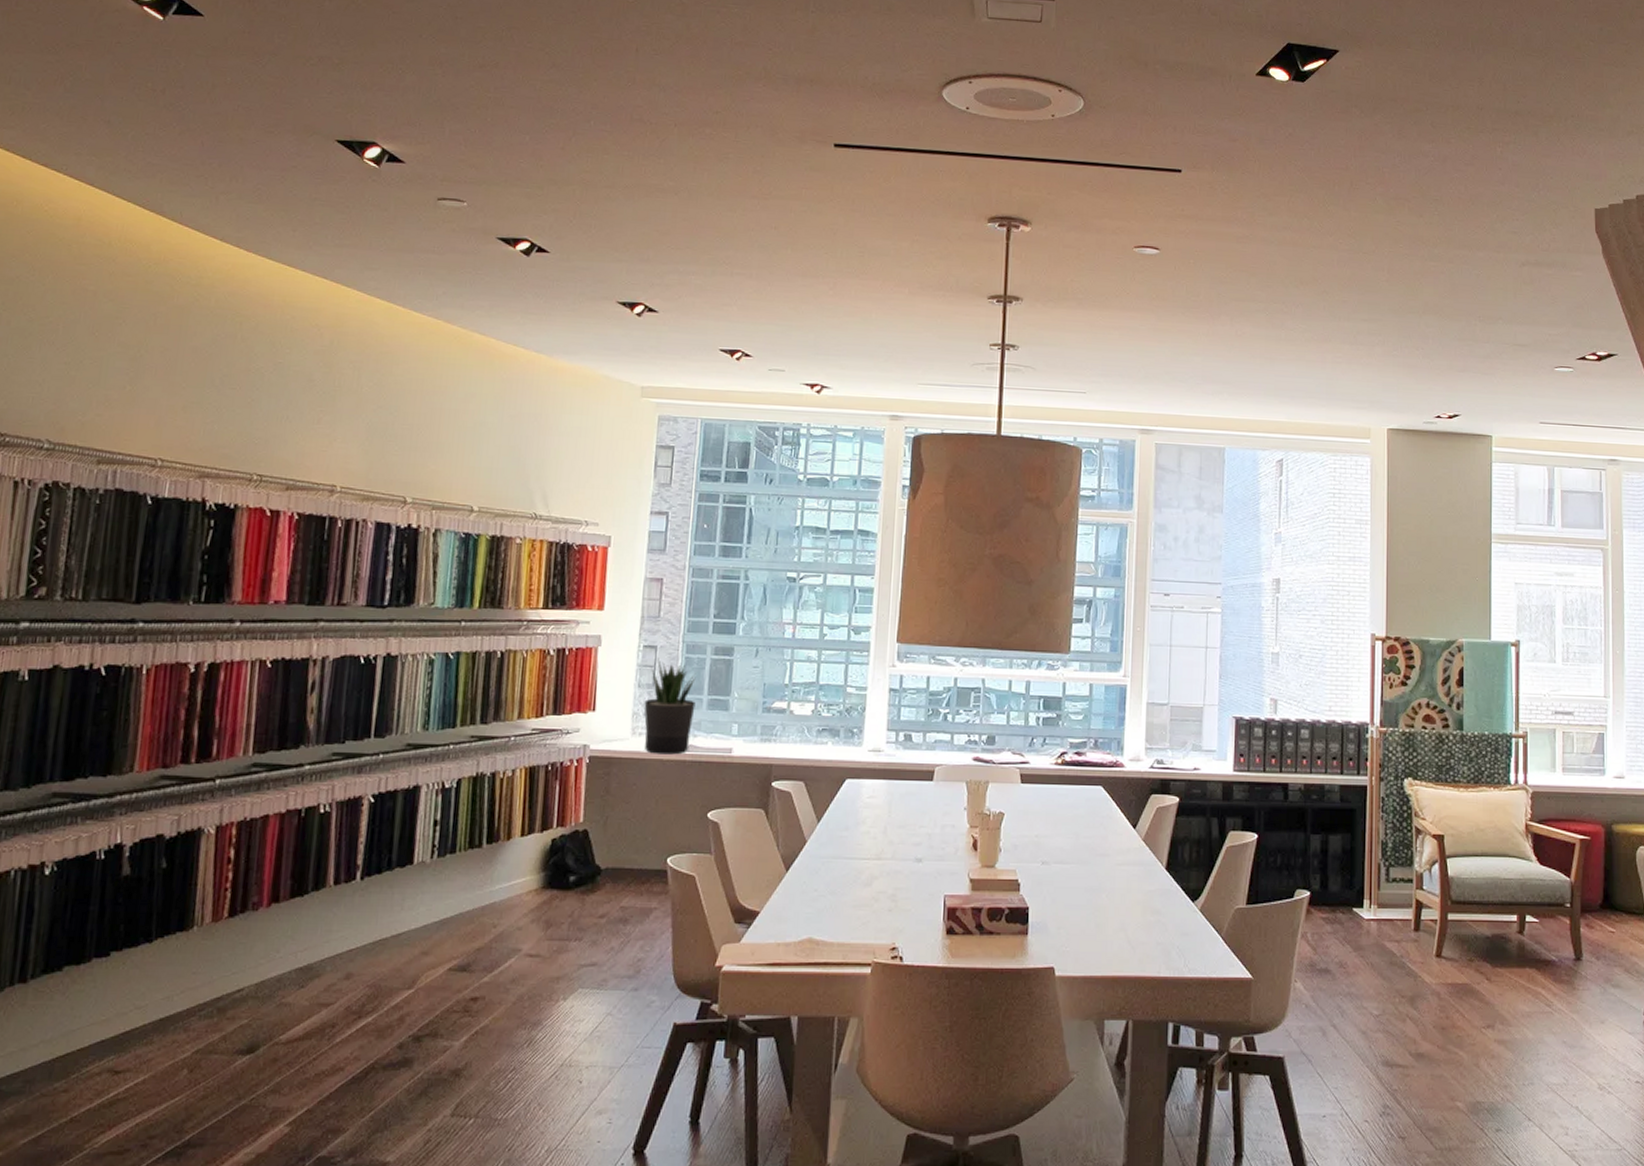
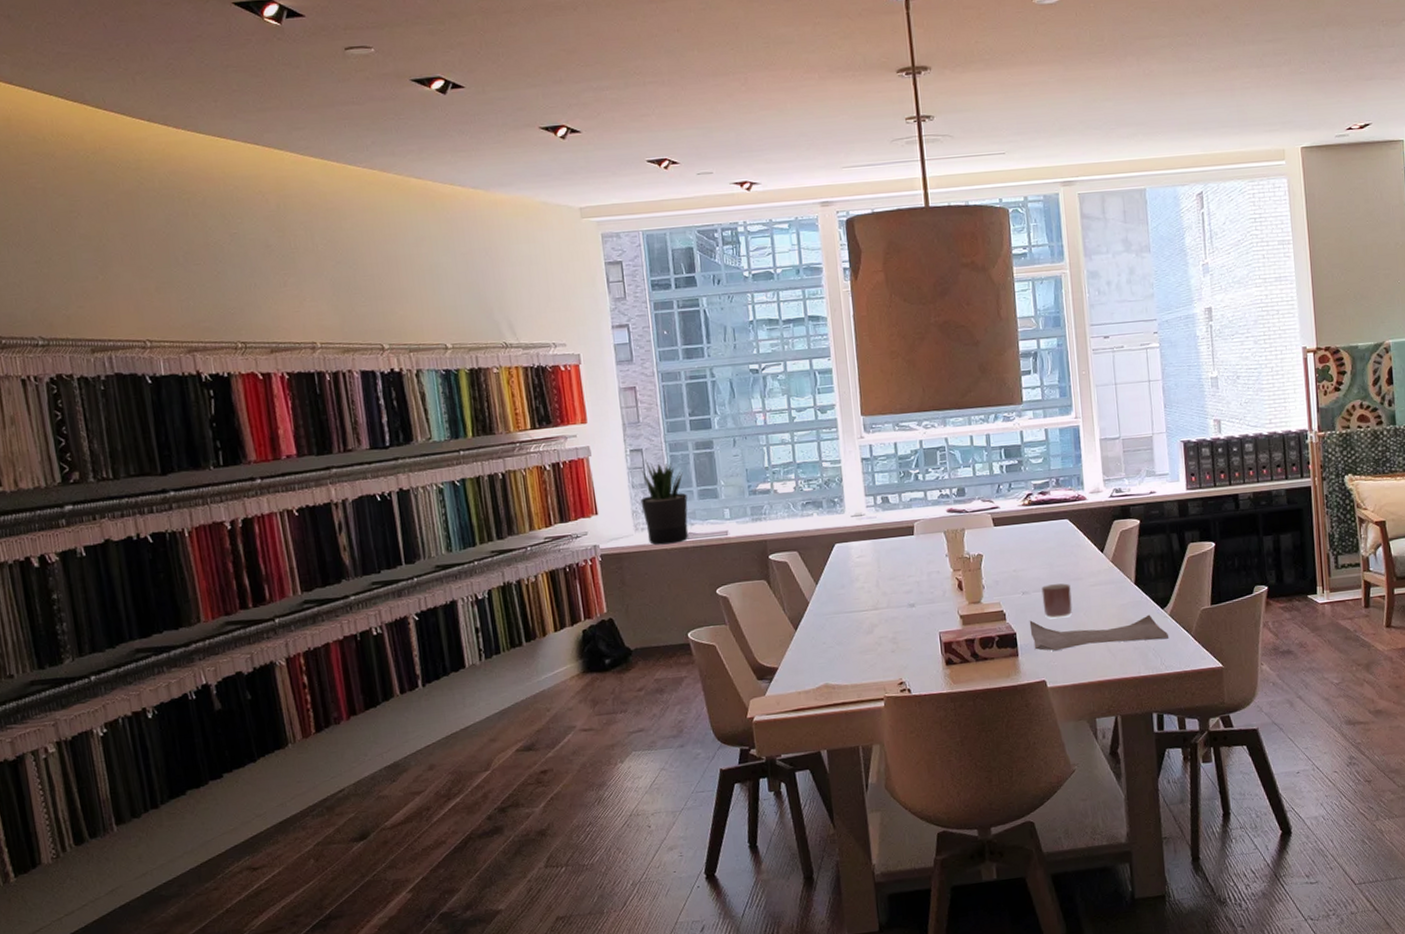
fabric swatch: none [1044,895,1196,937] -> present [1029,614,1168,652]
mug: none [1062,857,1095,897] -> present [1041,583,1073,619]

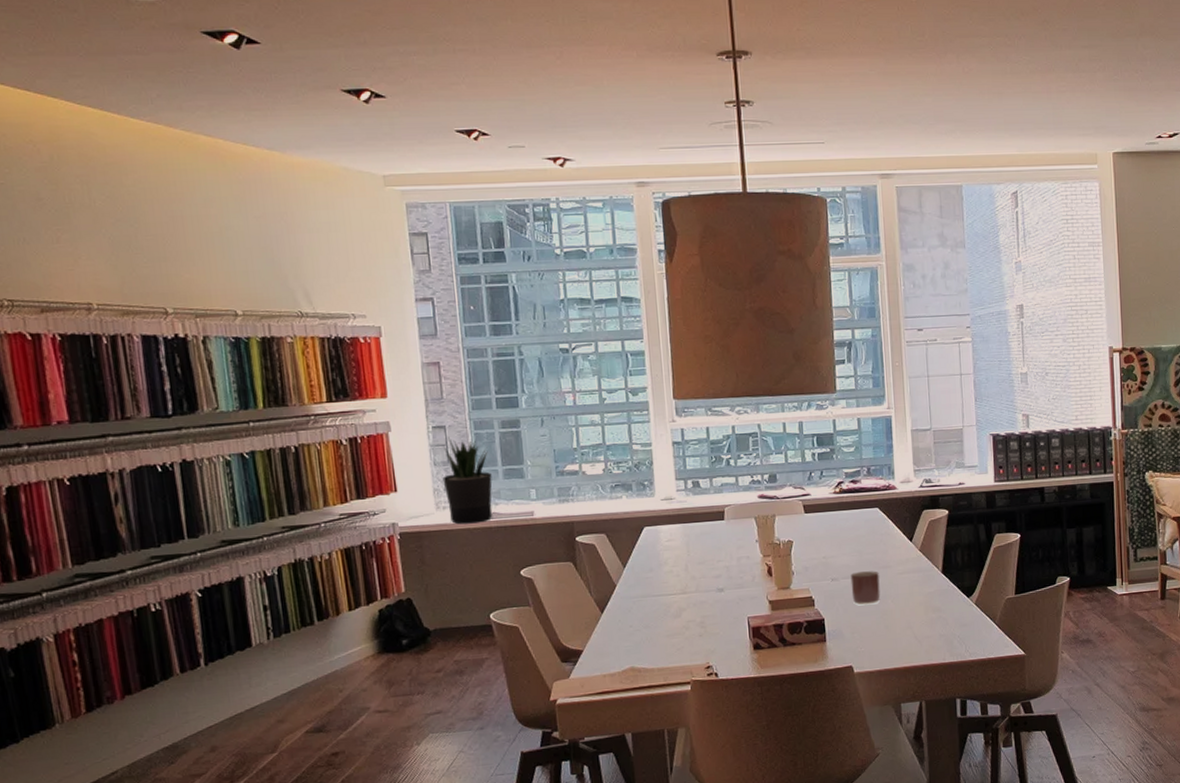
fabric swatch: present [1029,614,1168,652] -> none [837,603,973,638]

